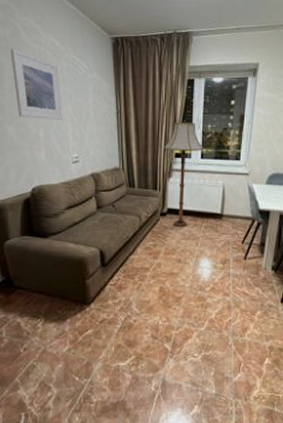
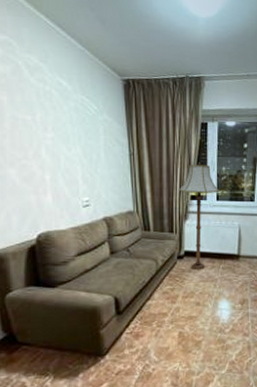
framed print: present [10,49,63,120] -> none [11,87,71,162]

